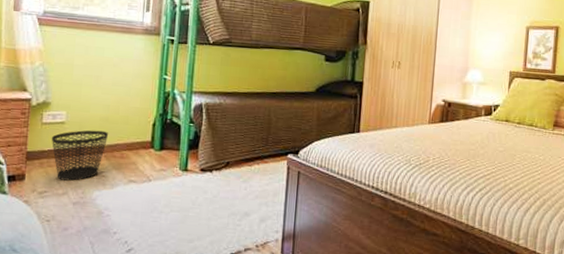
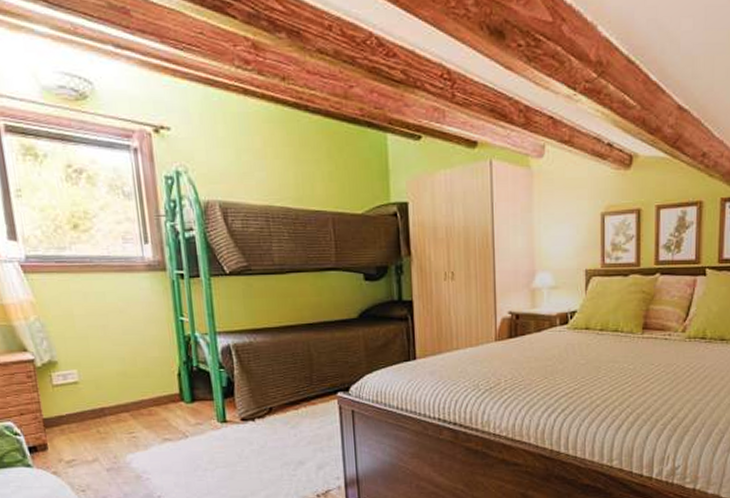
wastebasket: present [51,130,109,181] -> none [66,387,131,446]

